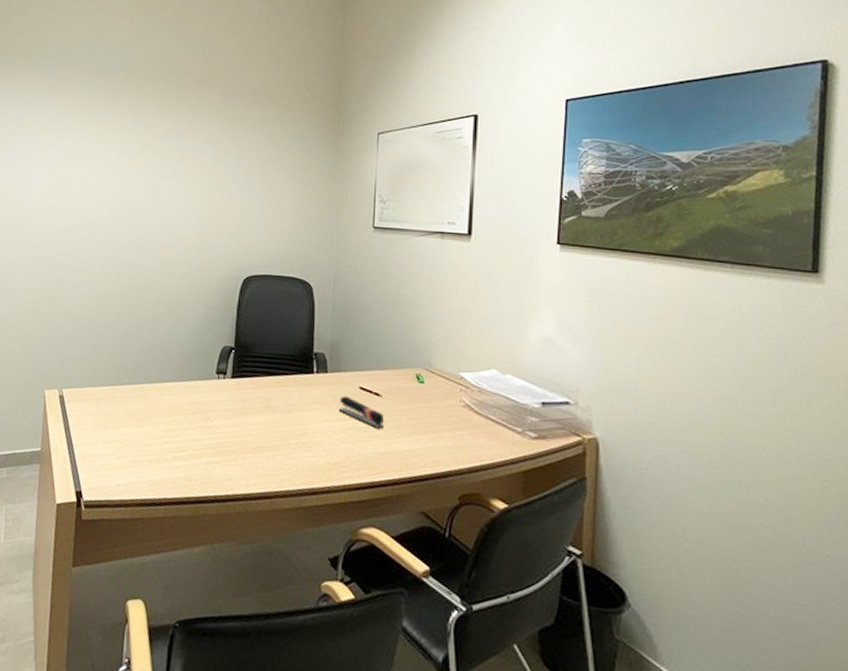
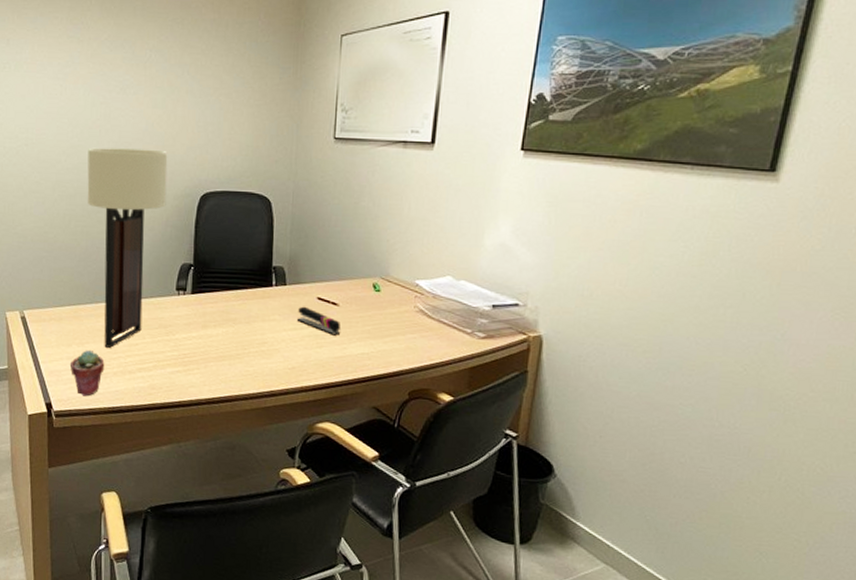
potted succulent: none [103,434,140,486] -> present [69,350,105,397]
table lamp: none [134,229,214,433] -> present [87,147,168,348]

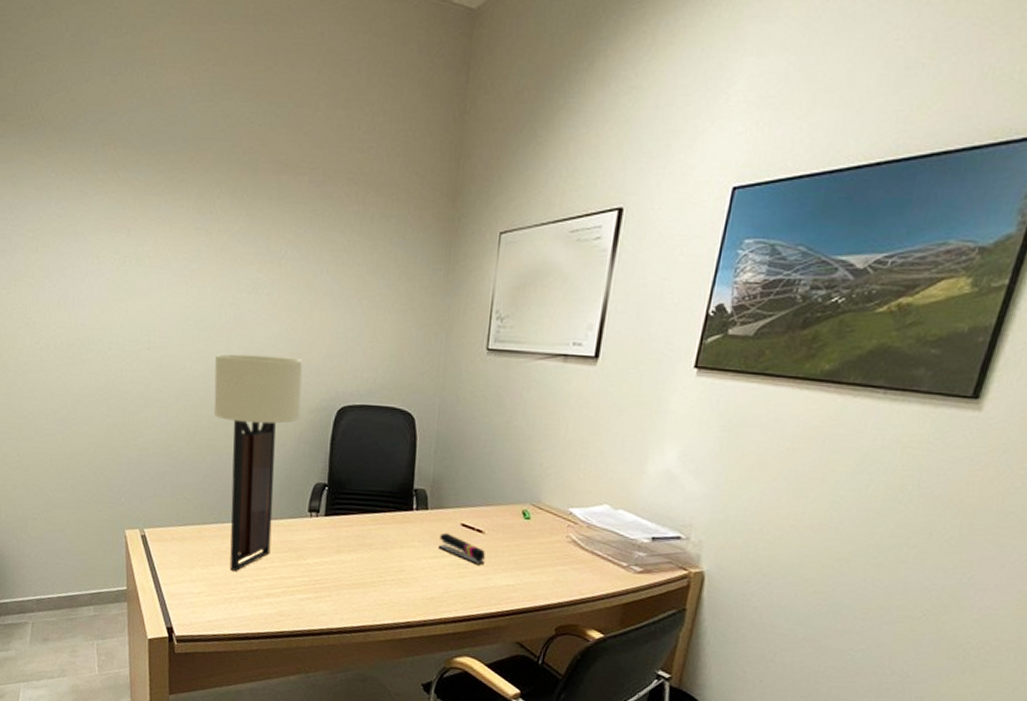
potted succulent: present [69,350,105,397] -> none [192,573,230,622]

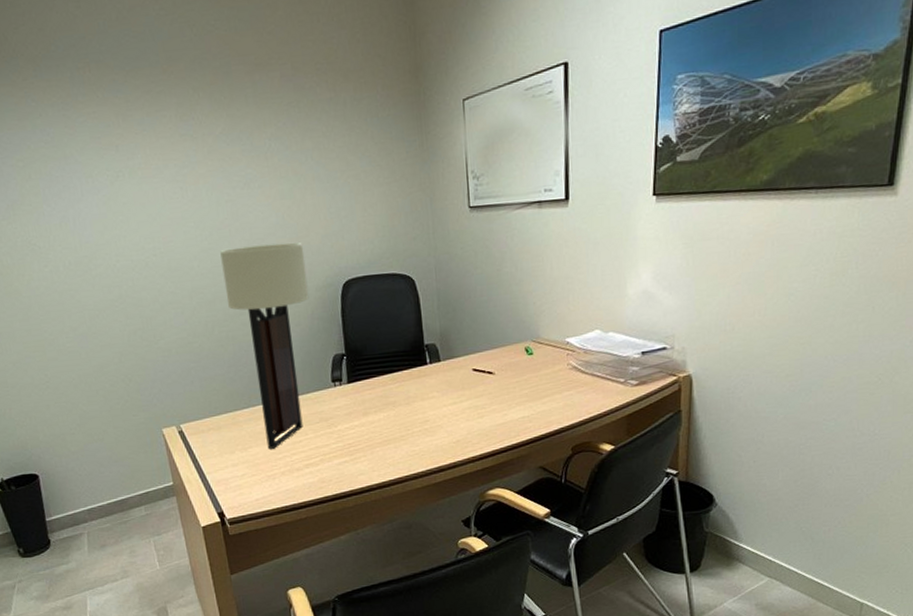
stapler: present [437,532,485,565] -> none [455,379,499,404]

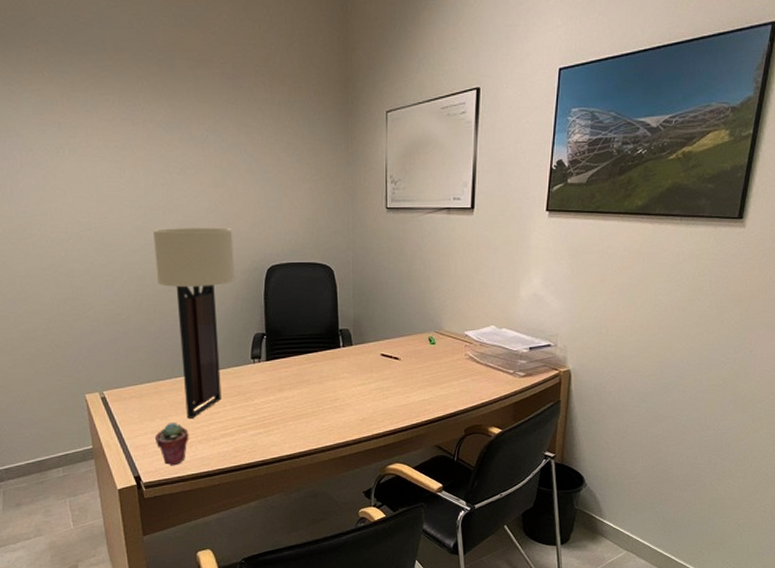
potted succulent: none [235,454,272,500] -> present [154,423,189,466]

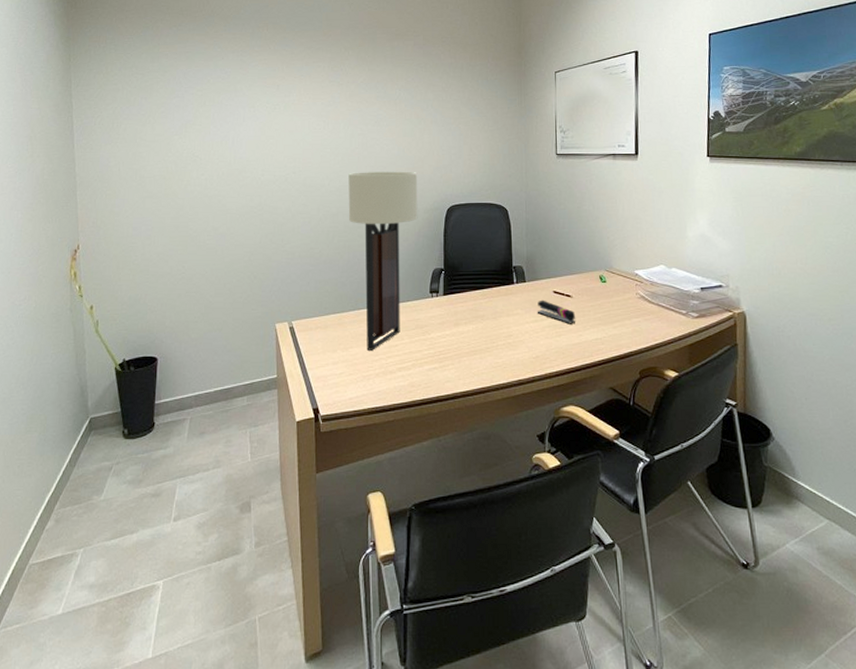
potted succulent: present [154,423,189,466] -> none [335,354,368,399]
stapler: none [364,363,403,387] -> present [537,300,575,324]

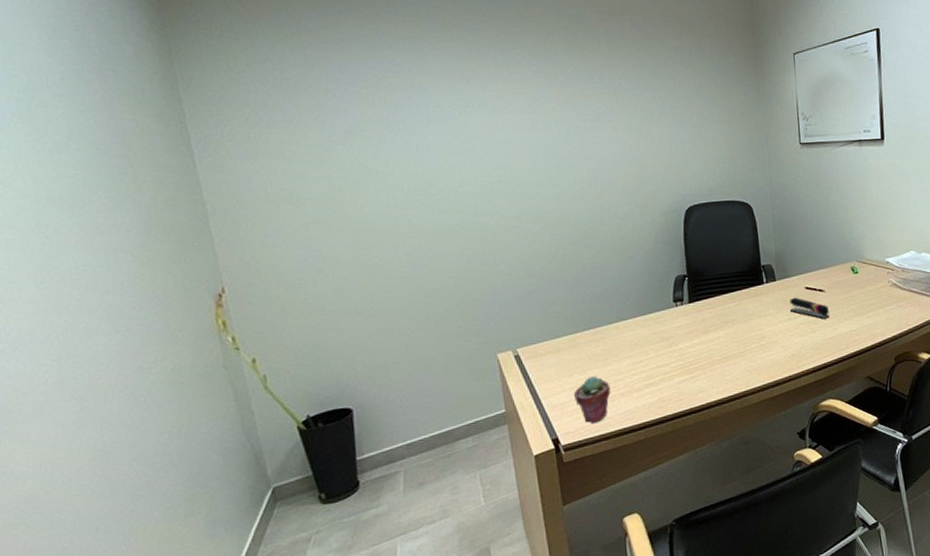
potted succulent: none [335,354,368,399] -> present [573,376,611,424]
table lamp: present [348,171,418,351] -> none [567,171,653,371]

